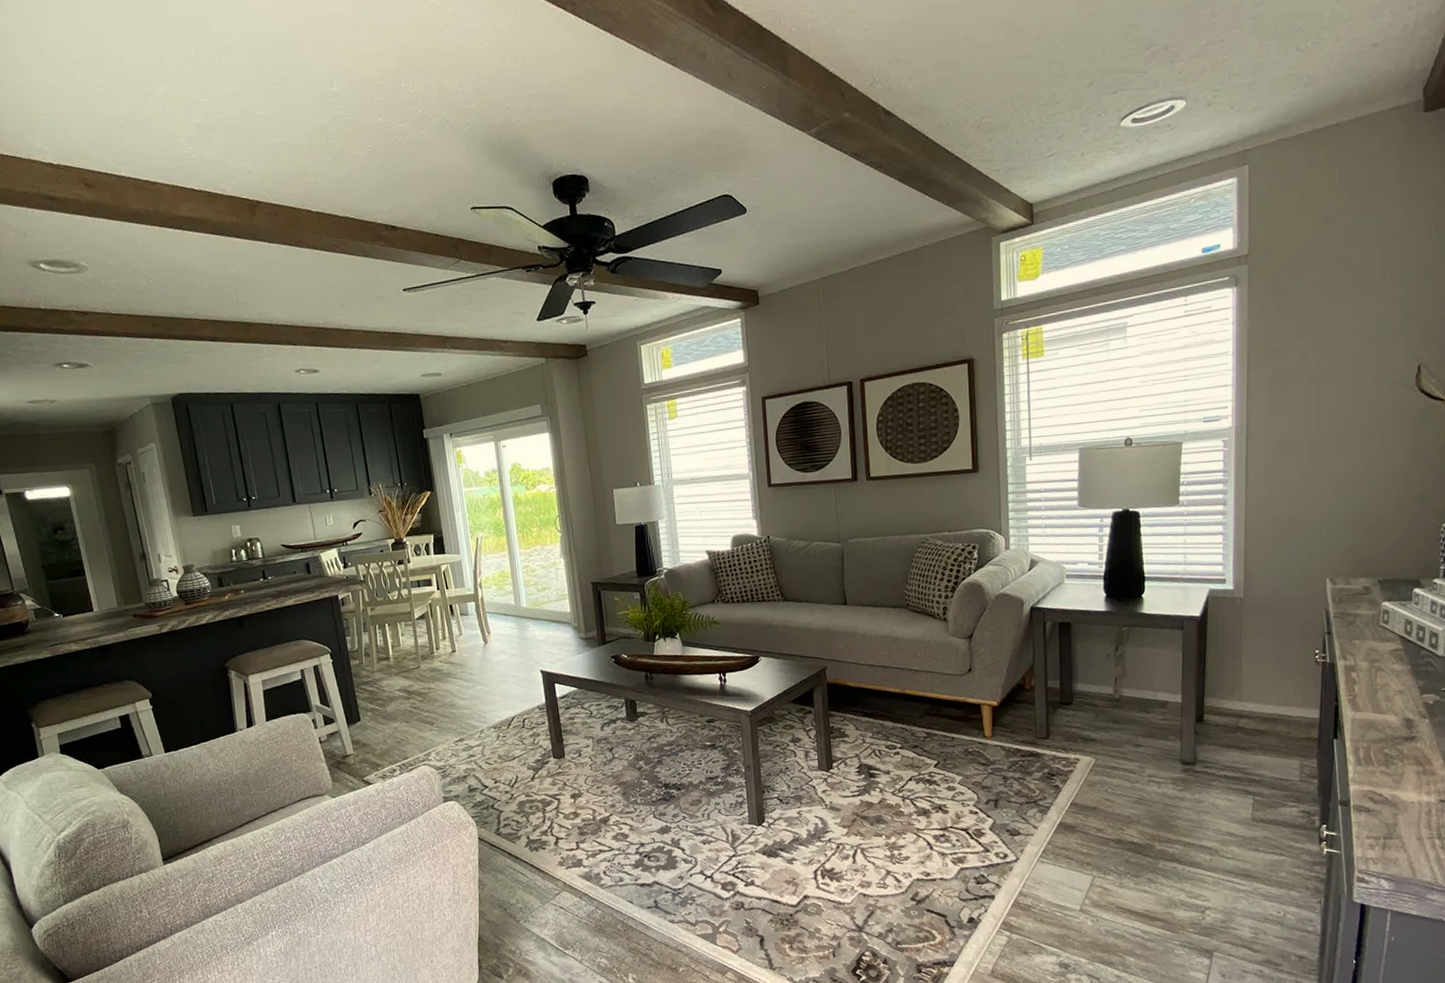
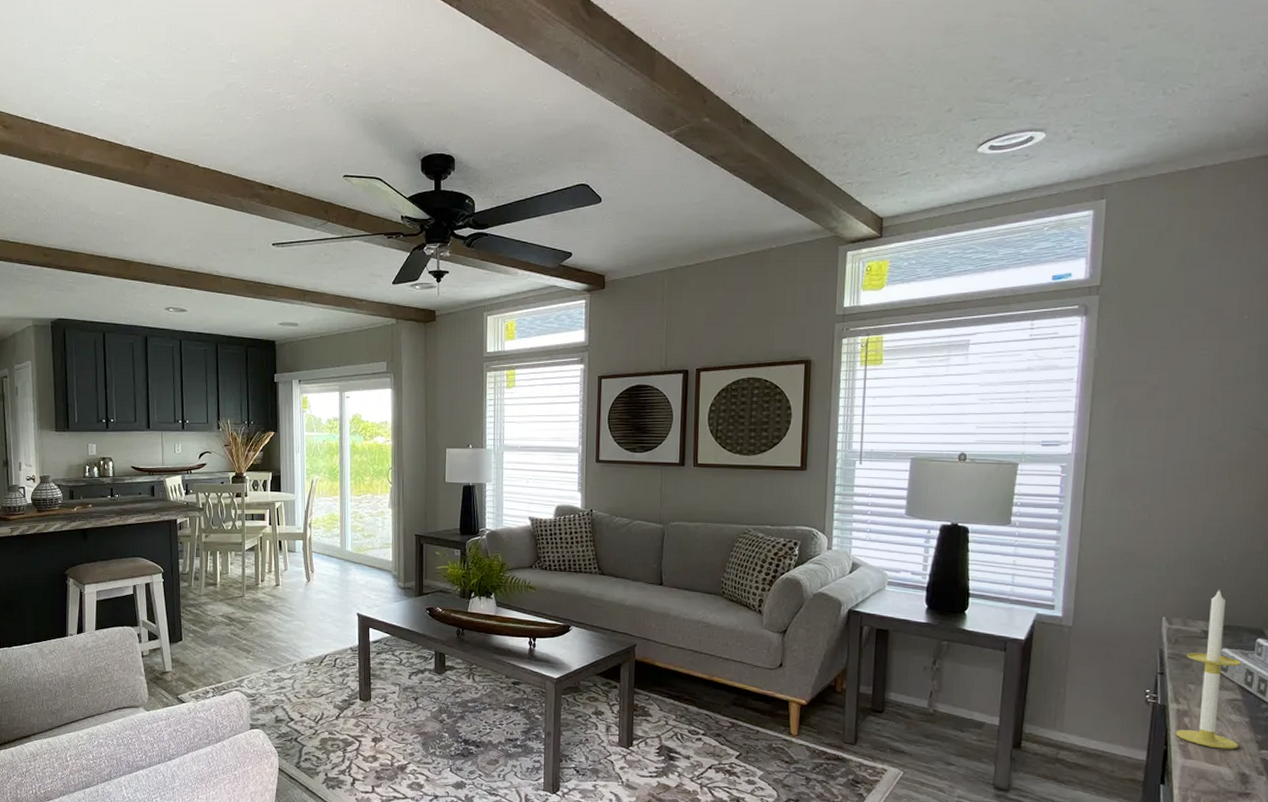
candle: none [1344,545,1403,698] -> present [1175,589,1241,750]

